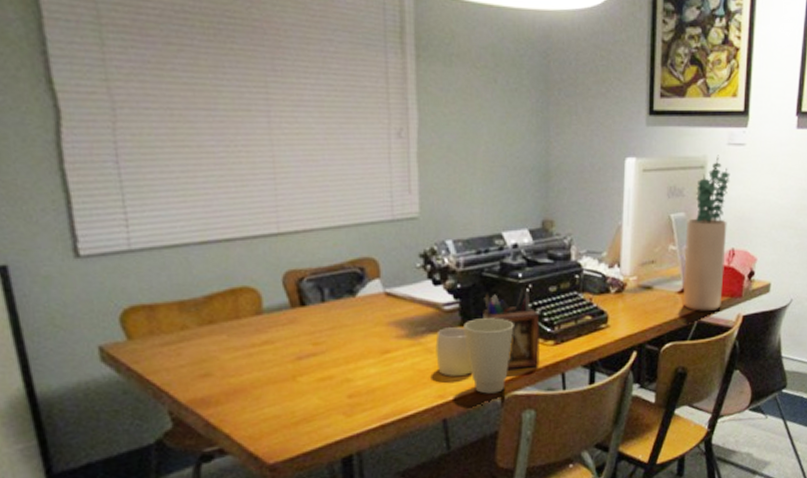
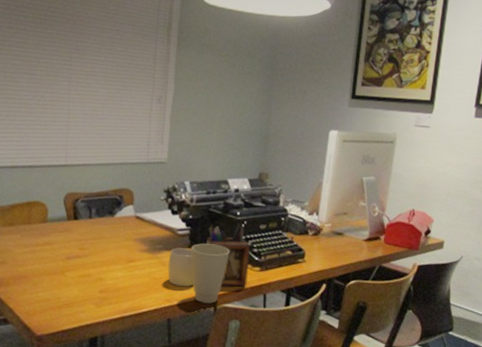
vase: present [683,155,731,311] -> none [367,133,416,259]

